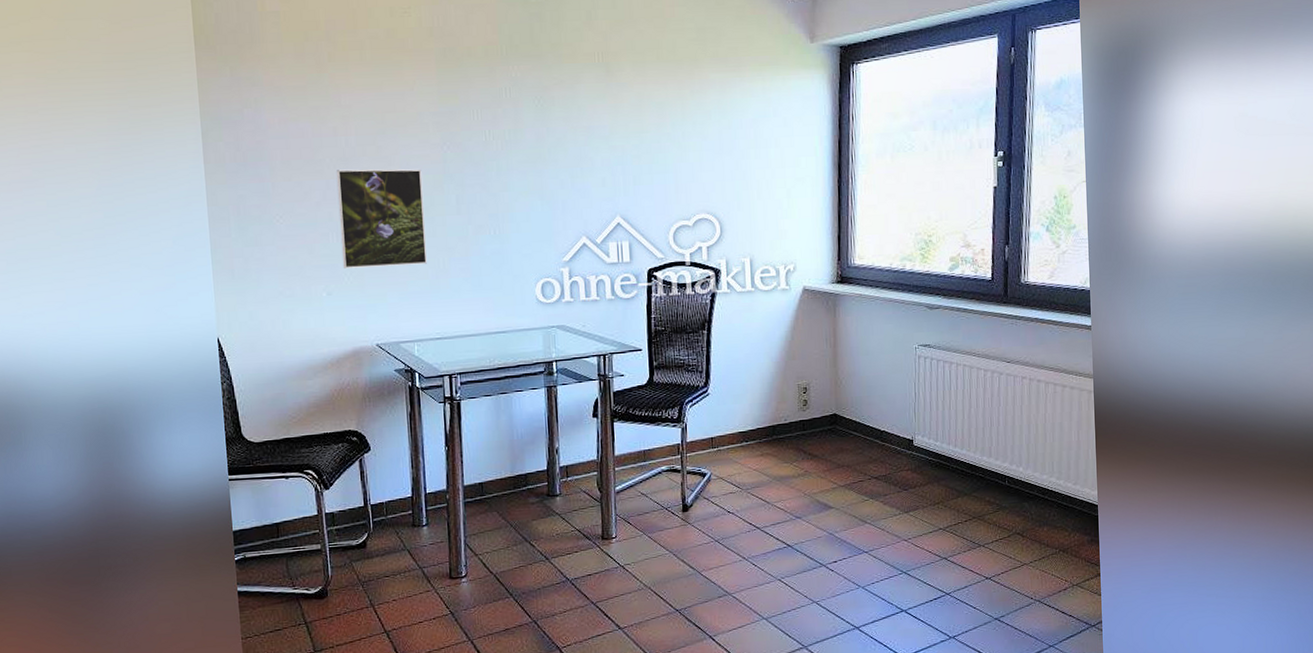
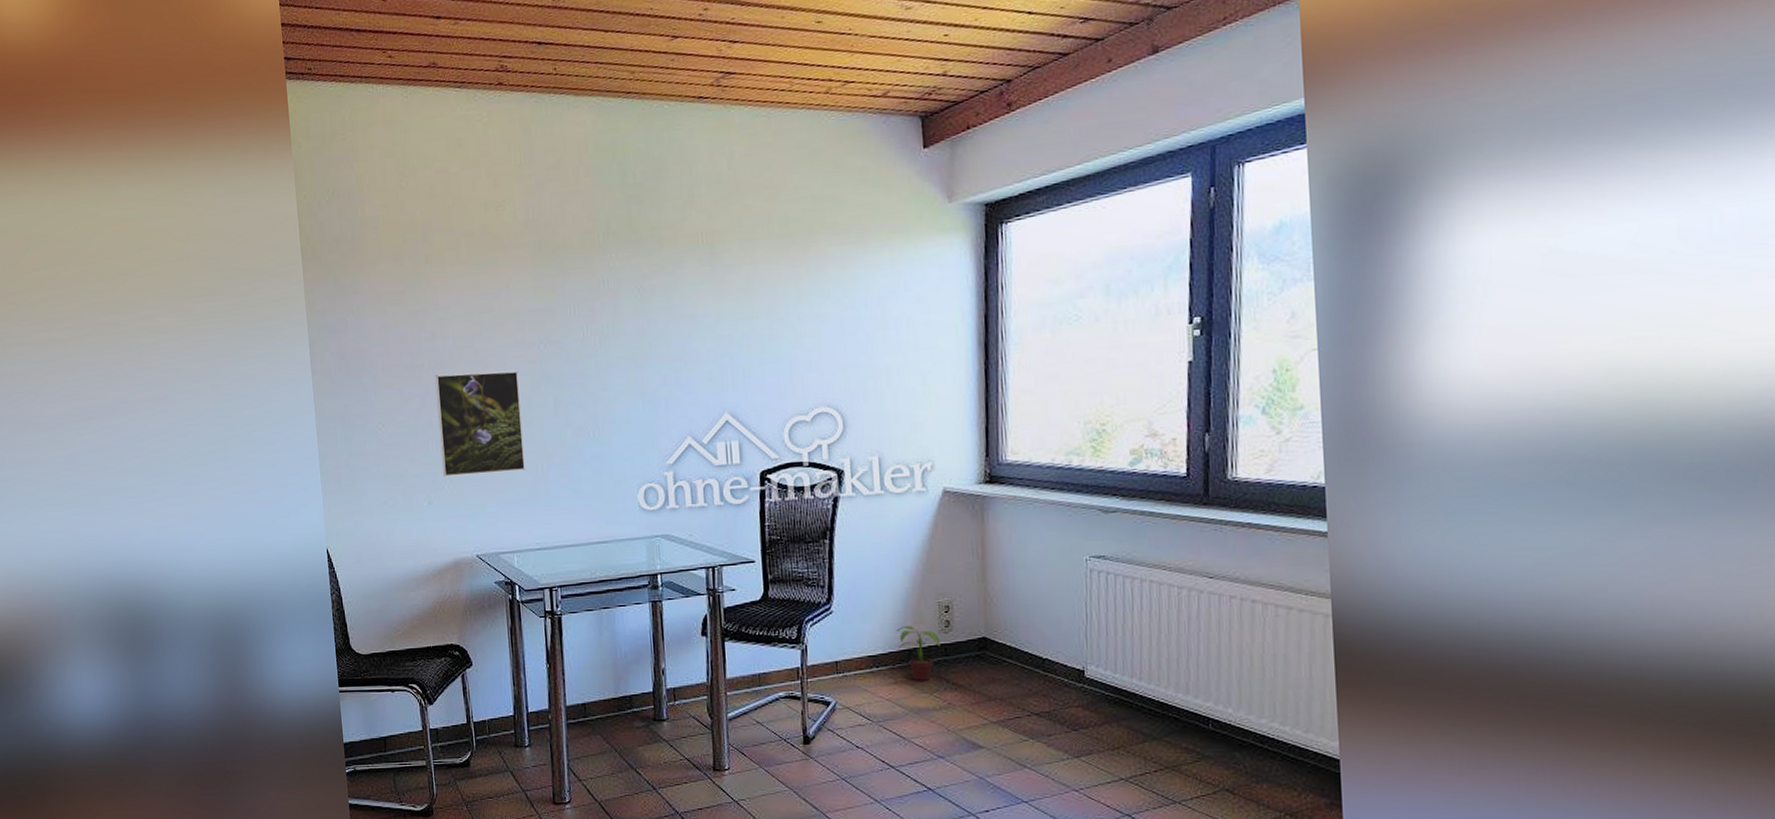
potted plant: none [763,404,800,453] -> present [896,625,941,681]

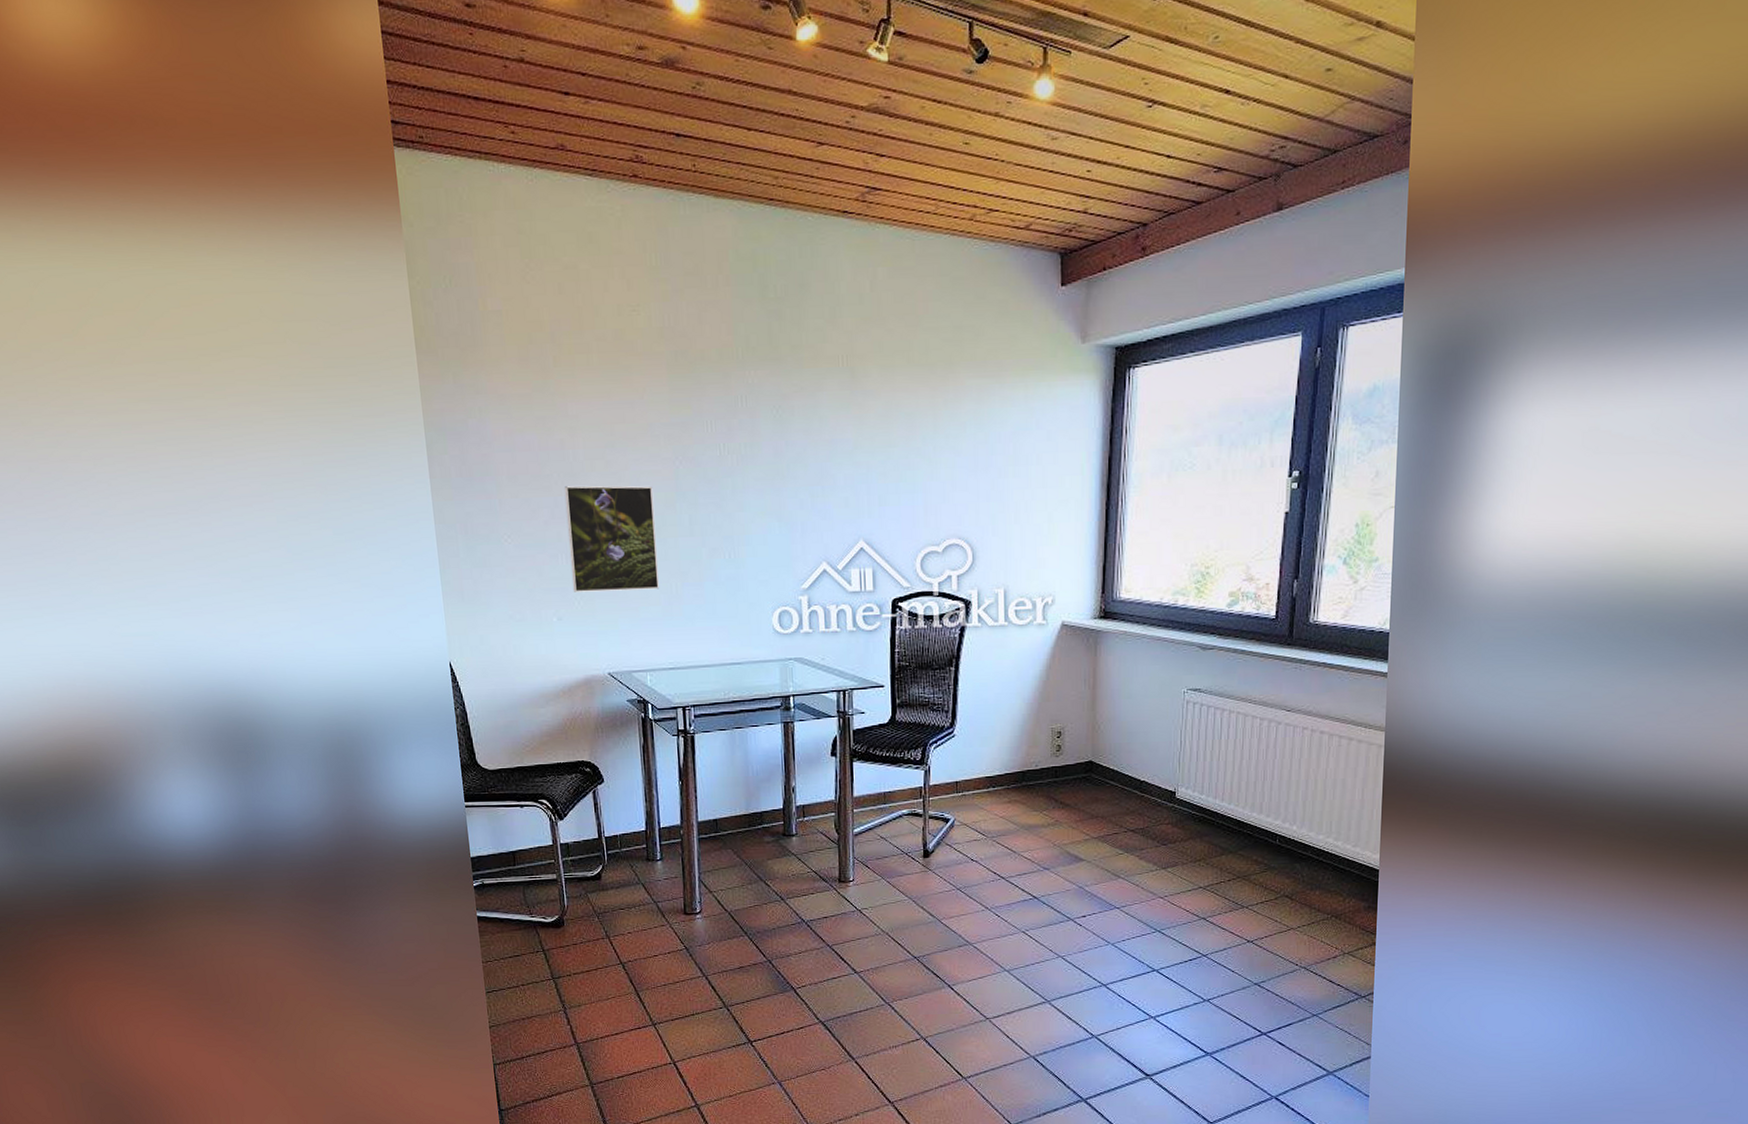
potted plant: present [896,625,941,681] -> none [1012,749,1052,800]

